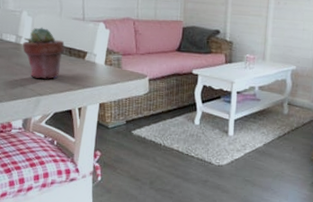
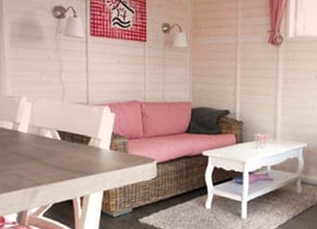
potted succulent: present [22,27,65,79] -> none [19,112,67,167]

